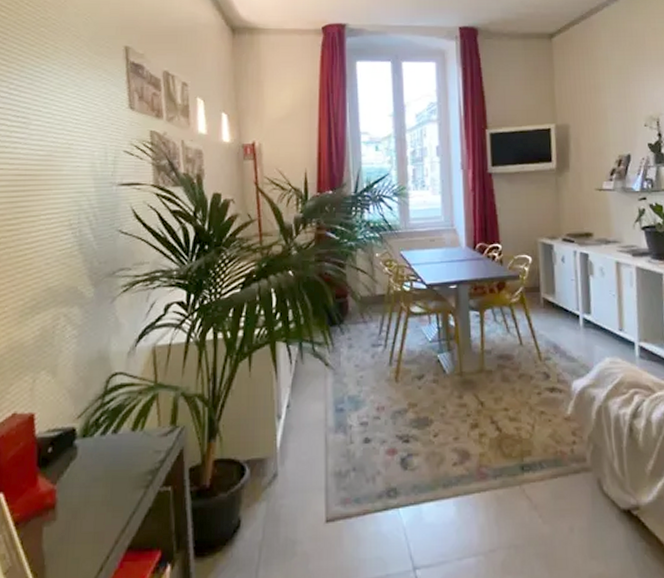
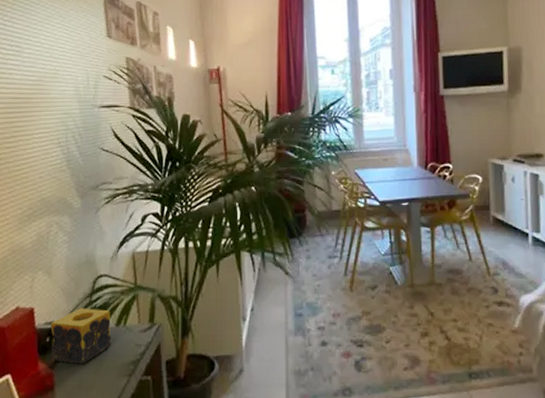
candle: none [53,411,126,477] -> present [50,308,112,364]

